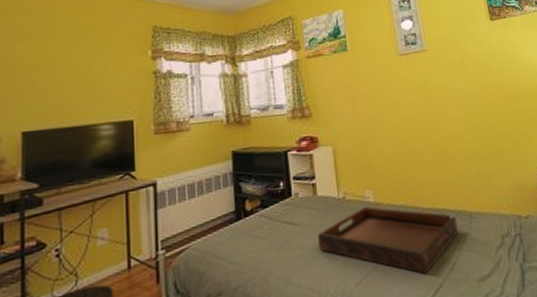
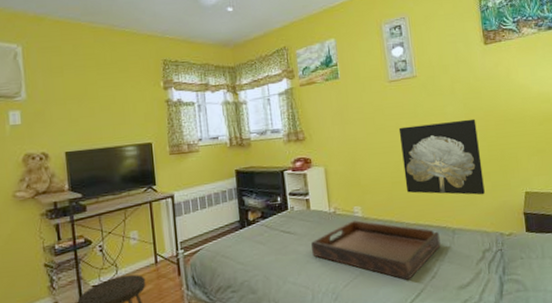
wall art: none [410,94,500,175] -> present [398,118,485,195]

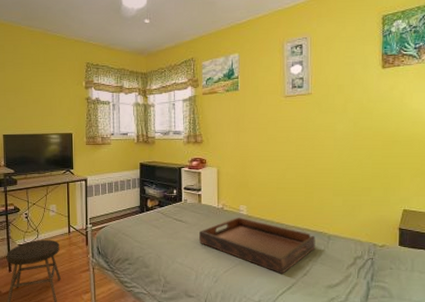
wall art: present [398,118,485,195] -> none [289,137,364,208]

